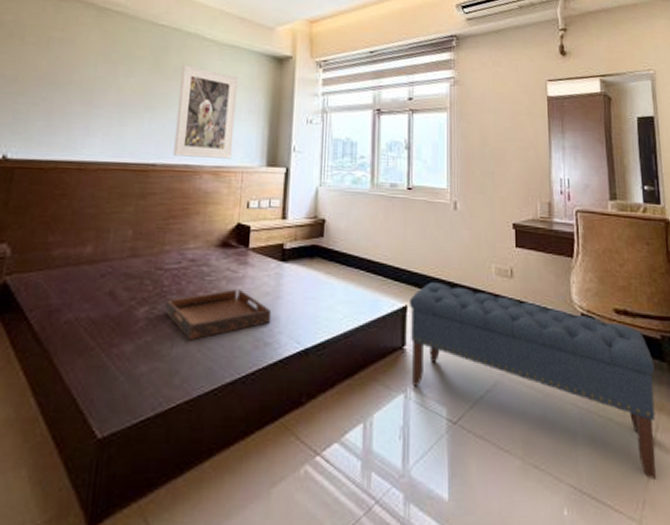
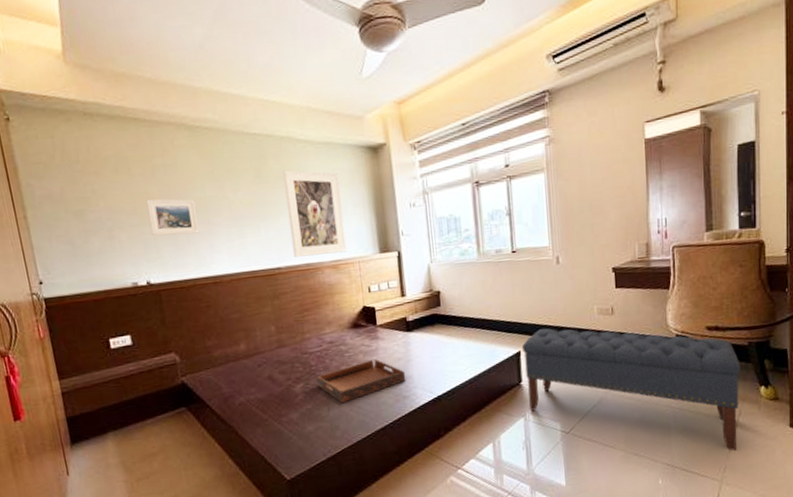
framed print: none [25,69,83,113] -> present [146,198,200,236]

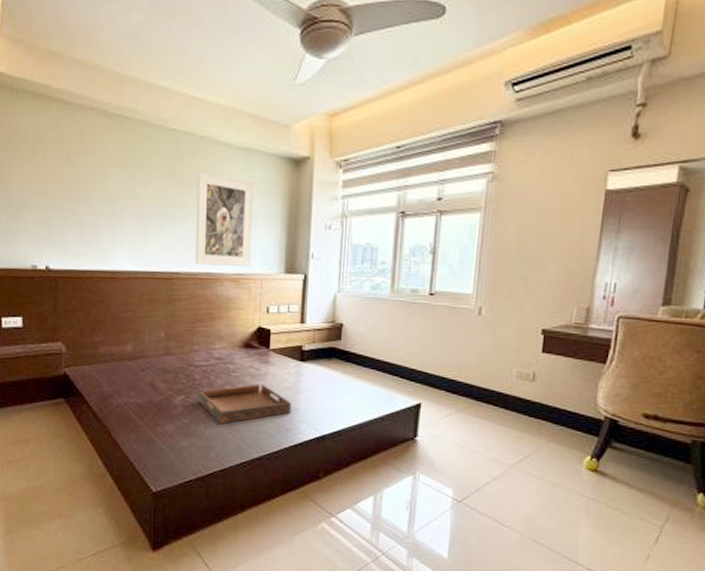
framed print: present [146,198,200,236] -> none [57,183,105,225]
bench: present [521,328,741,452] -> none [421,383,678,561]

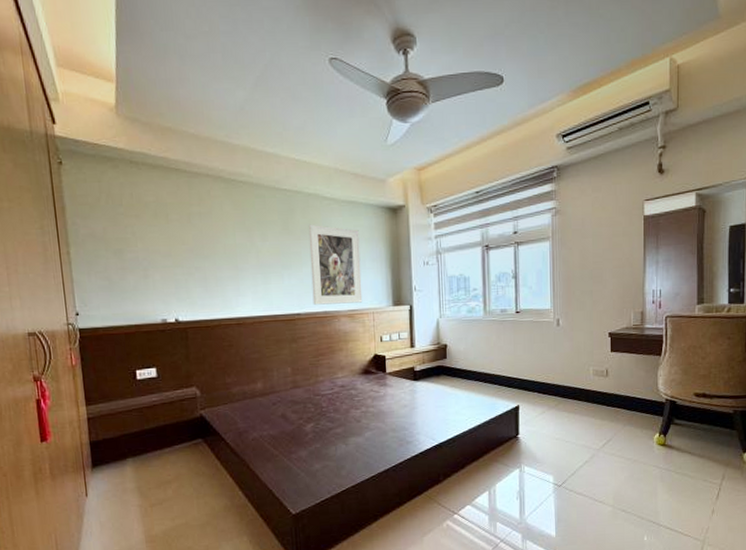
serving tray: present [199,384,292,425] -> none [327,405,411,445]

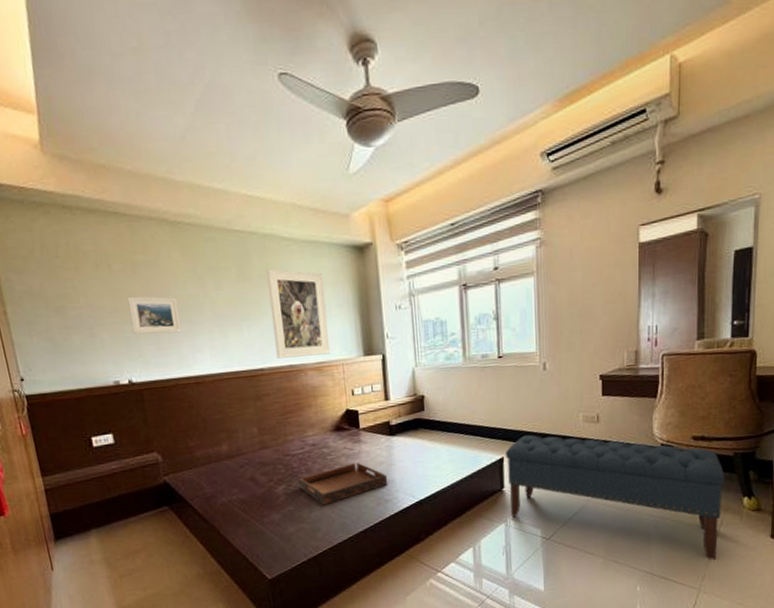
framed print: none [180,243,228,278] -> present [127,296,182,335]
serving tray: none [327,405,411,445] -> present [299,463,388,506]
bench: none [520,386,726,514] -> present [505,435,725,561]

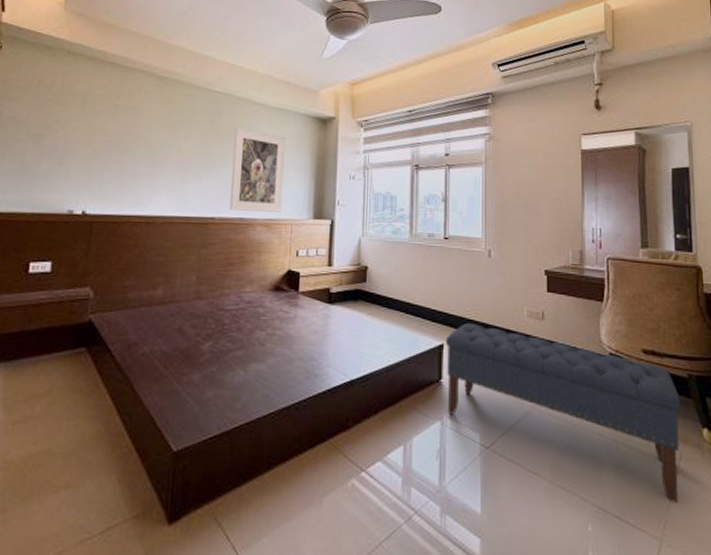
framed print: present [127,296,182,335] -> none [99,134,148,173]
serving tray: present [299,463,388,506] -> none [227,328,320,372]

